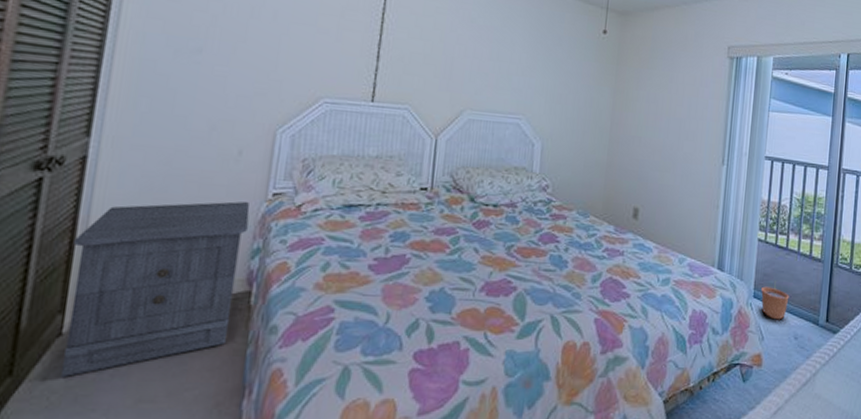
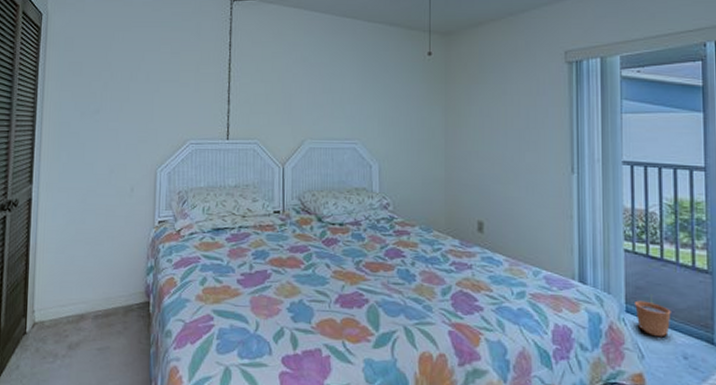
nightstand: present [59,201,250,378] -> none [27,229,143,367]

